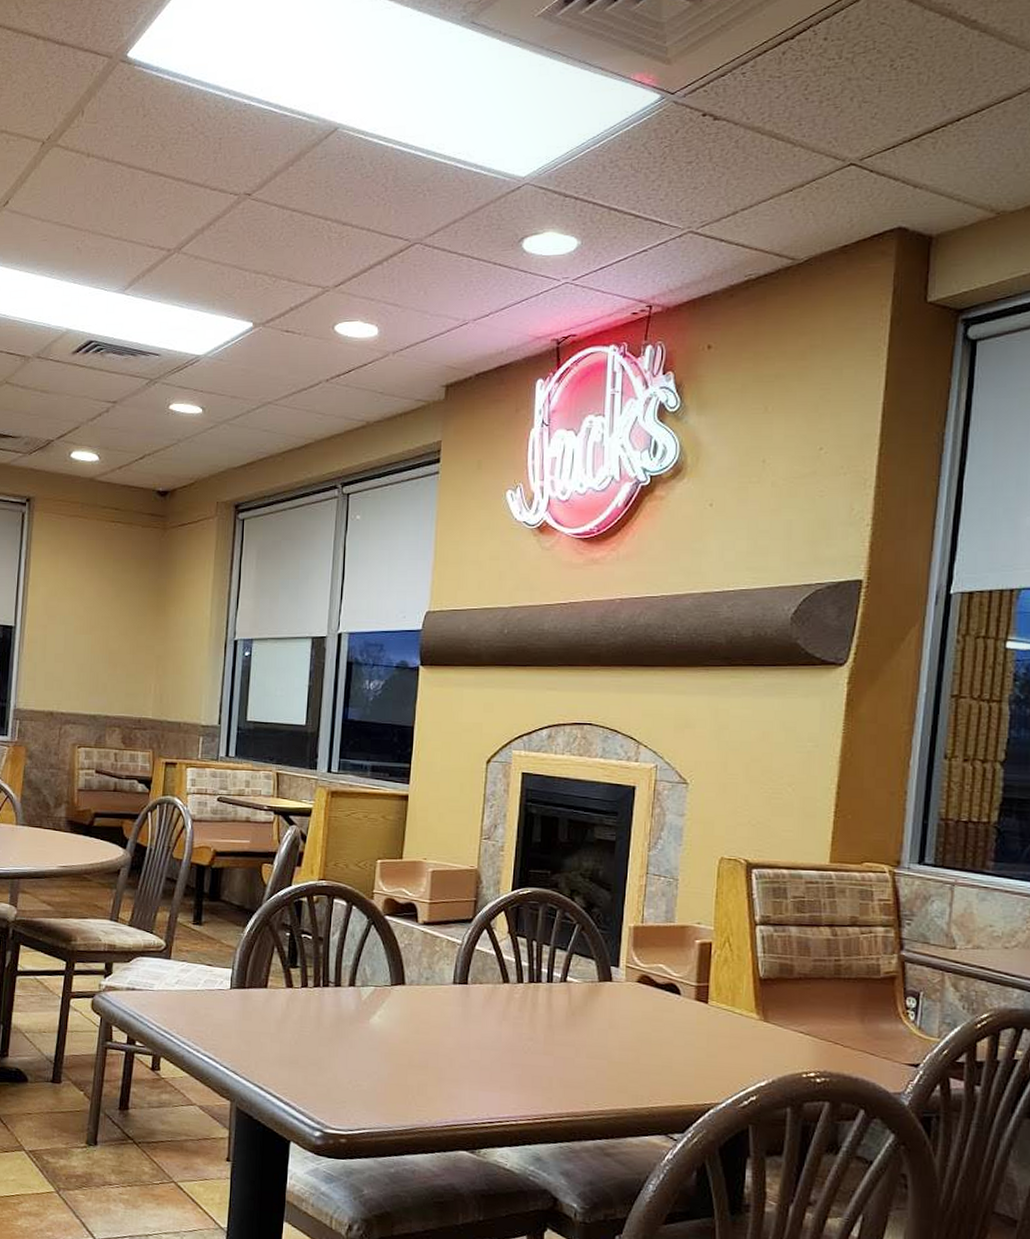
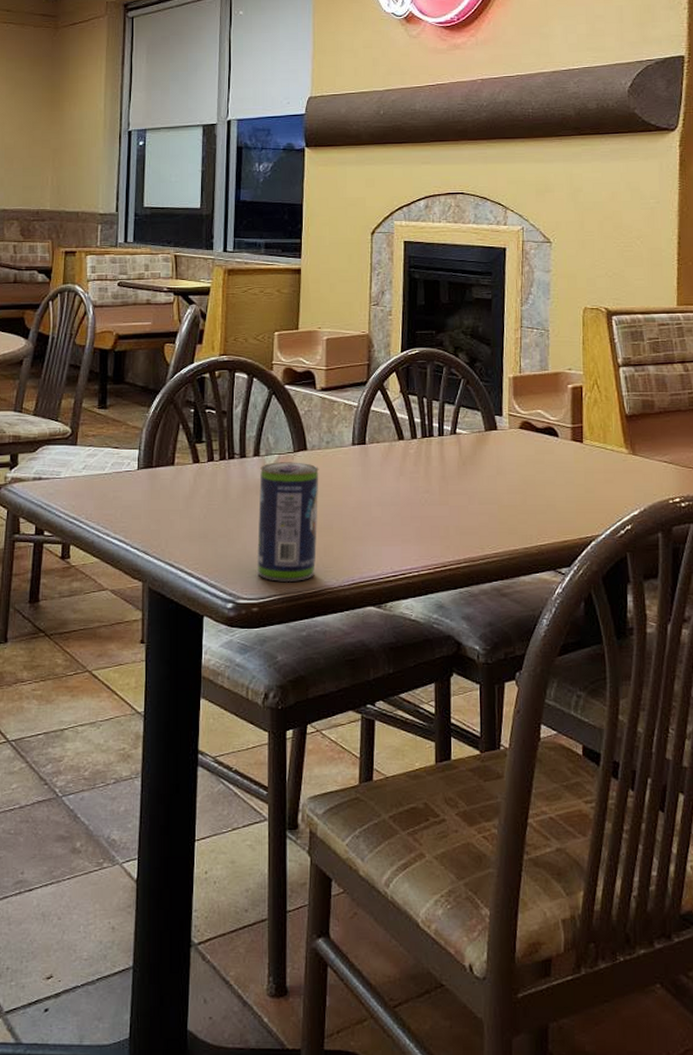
beverage can: none [347,994,417,1117] -> present [257,462,319,582]

